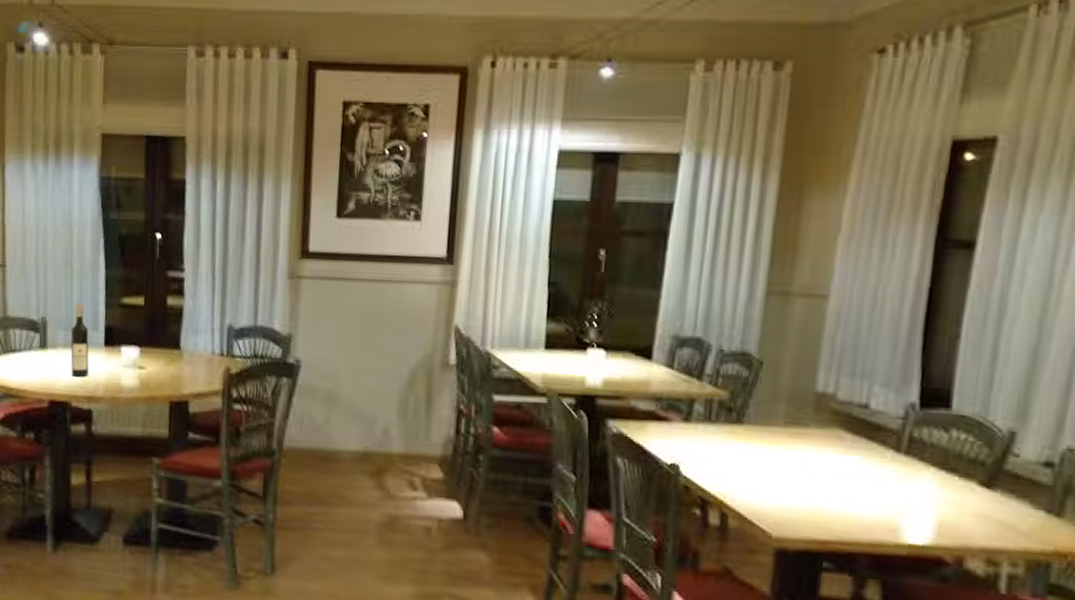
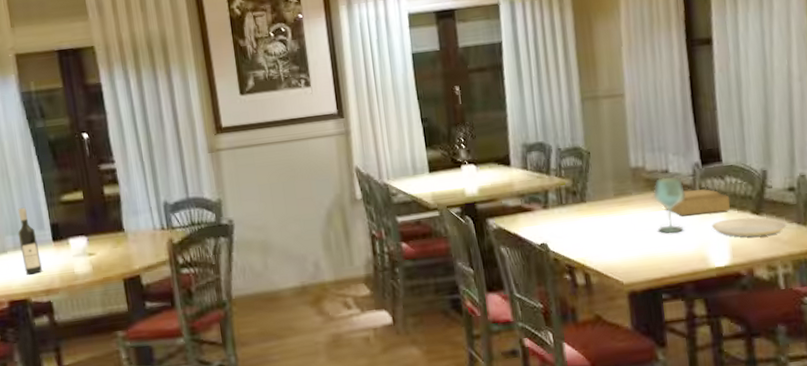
wine glass: none [837,412,888,488] -> present [652,176,685,233]
napkin holder: none [850,436,952,476] -> present [663,189,731,216]
plate: none [915,485,1030,519] -> present [712,217,787,237]

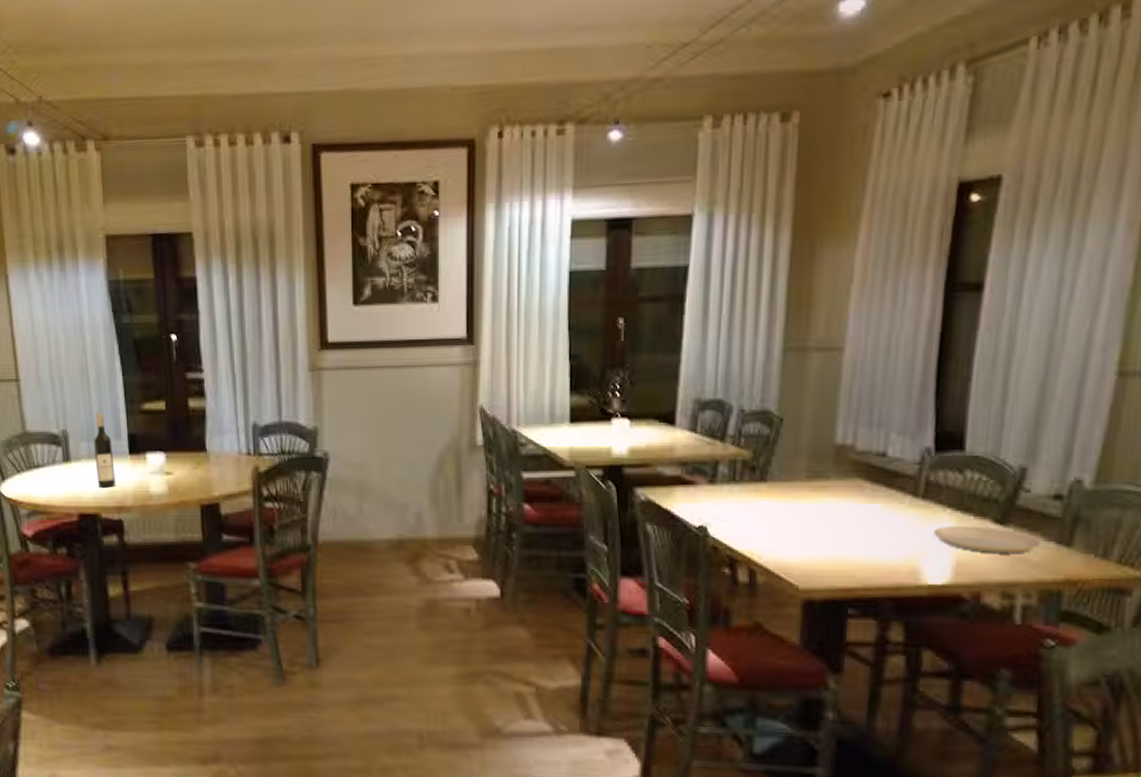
wine glass: present [652,176,685,233] -> none [858,461,905,534]
napkin holder: present [663,189,731,216] -> none [870,482,967,516]

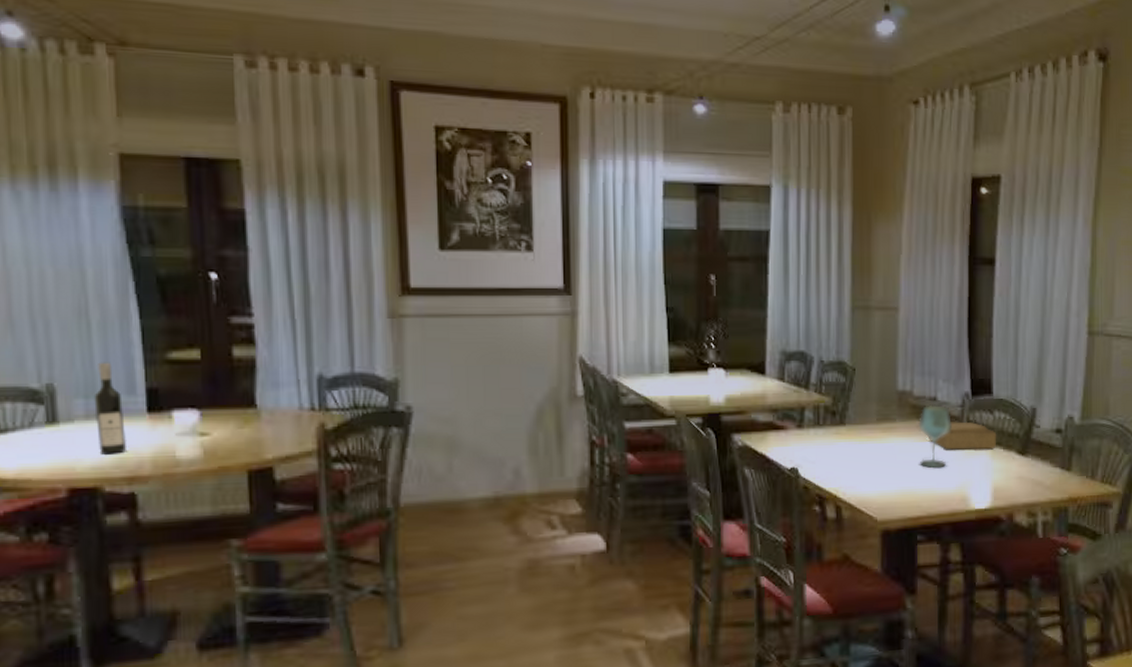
wine glass: none [858,461,905,534] -> present [917,404,952,468]
napkin holder: none [870,482,967,516] -> present [927,421,997,450]
plate: present [933,525,1042,554] -> none [976,457,1051,480]

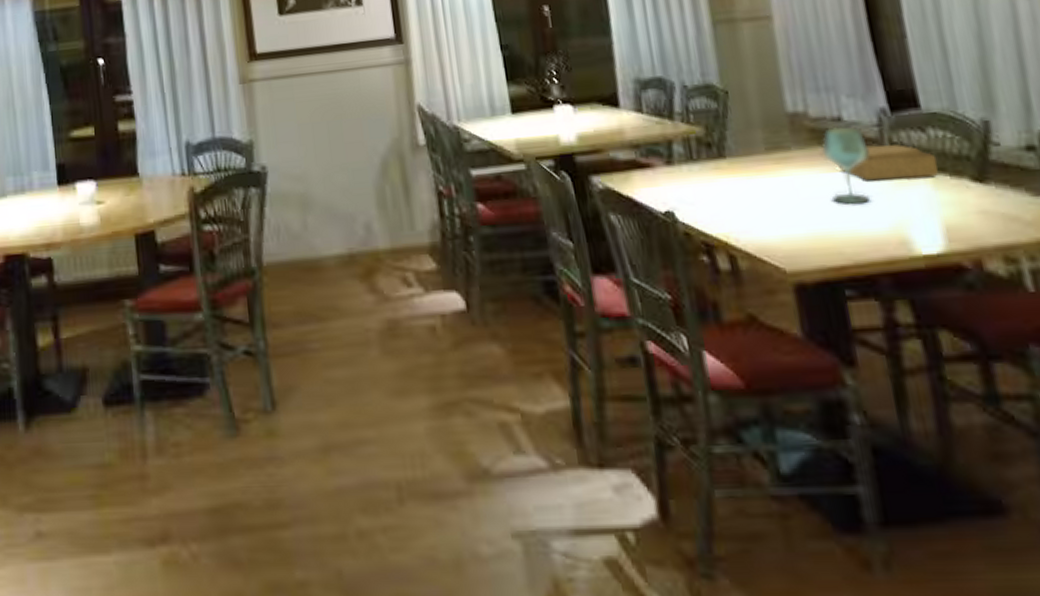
bottle: present [94,362,126,455] -> none [20,143,44,224]

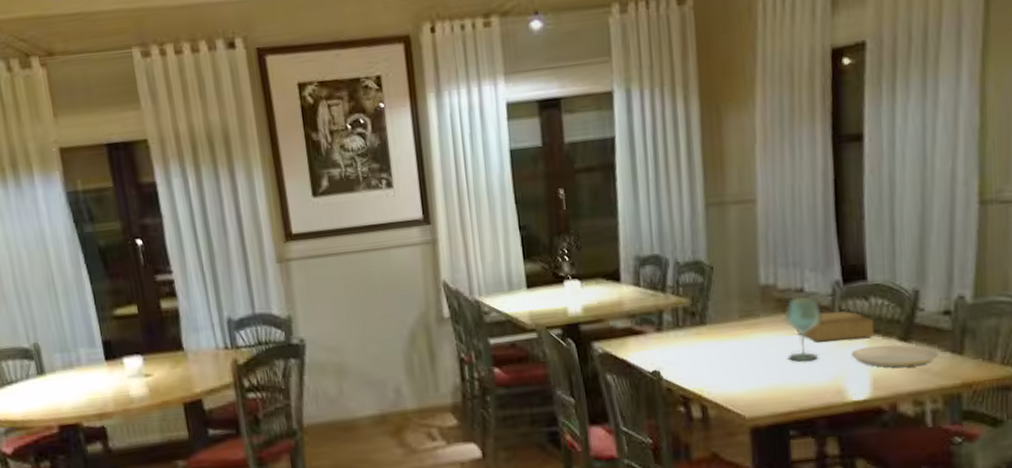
plate: none [912,186,1029,215] -> present [851,345,939,367]

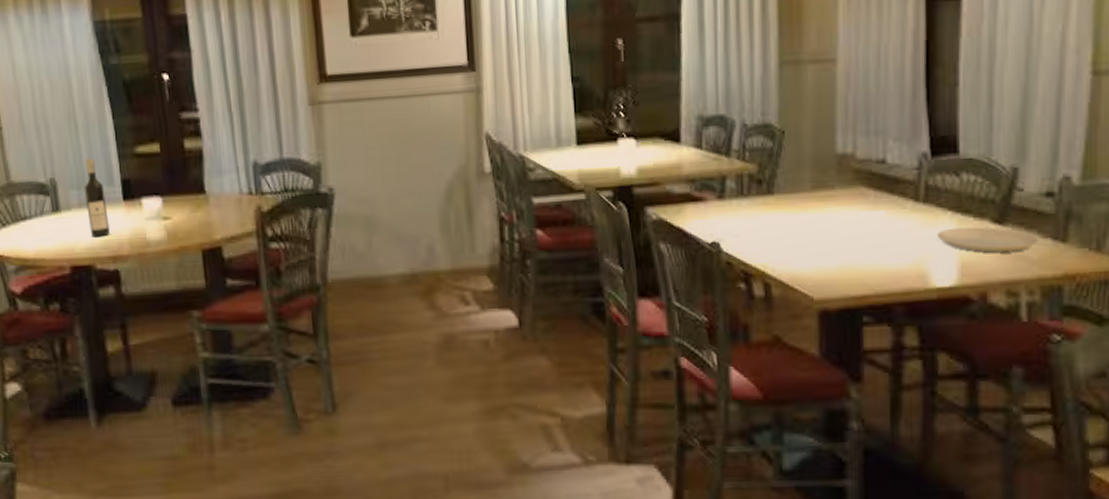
bottle: none [66,322,94,397] -> present [84,158,110,237]
wine glass: present [784,296,822,361] -> none [862,168,905,240]
napkin holder: present [795,311,875,342] -> none [874,186,965,220]

